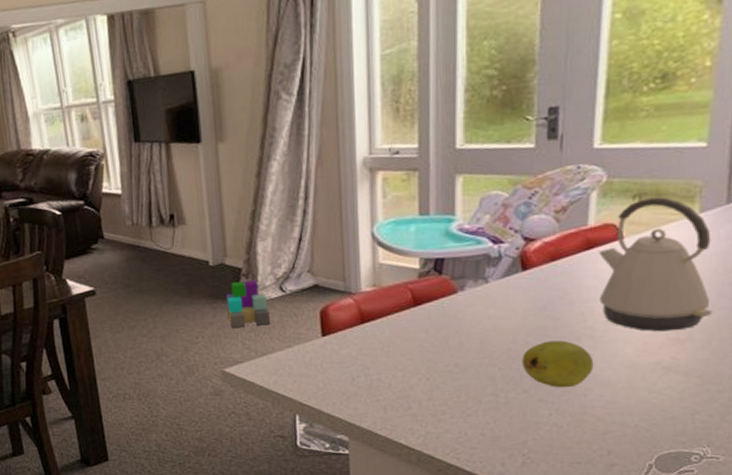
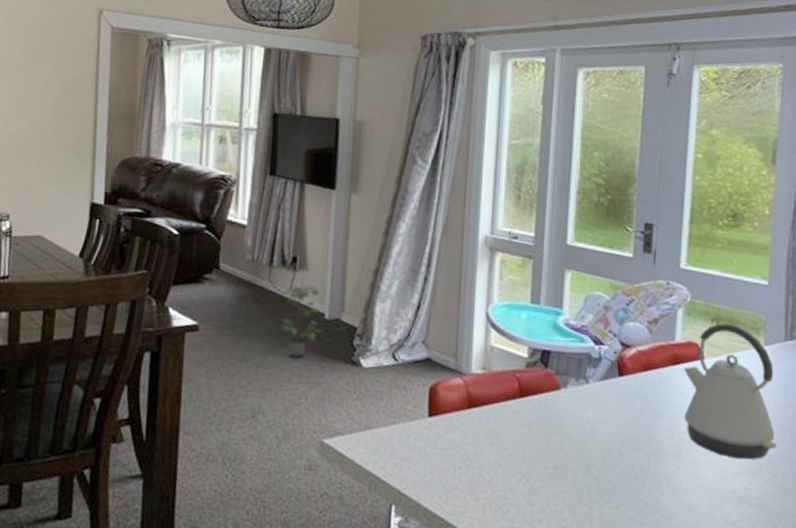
potted plant: none [169,237,211,305] -> present [282,285,324,359]
toy blocks: present [226,279,271,329] -> none [336,341,380,395]
fruit: present [522,340,594,388] -> none [616,454,679,508]

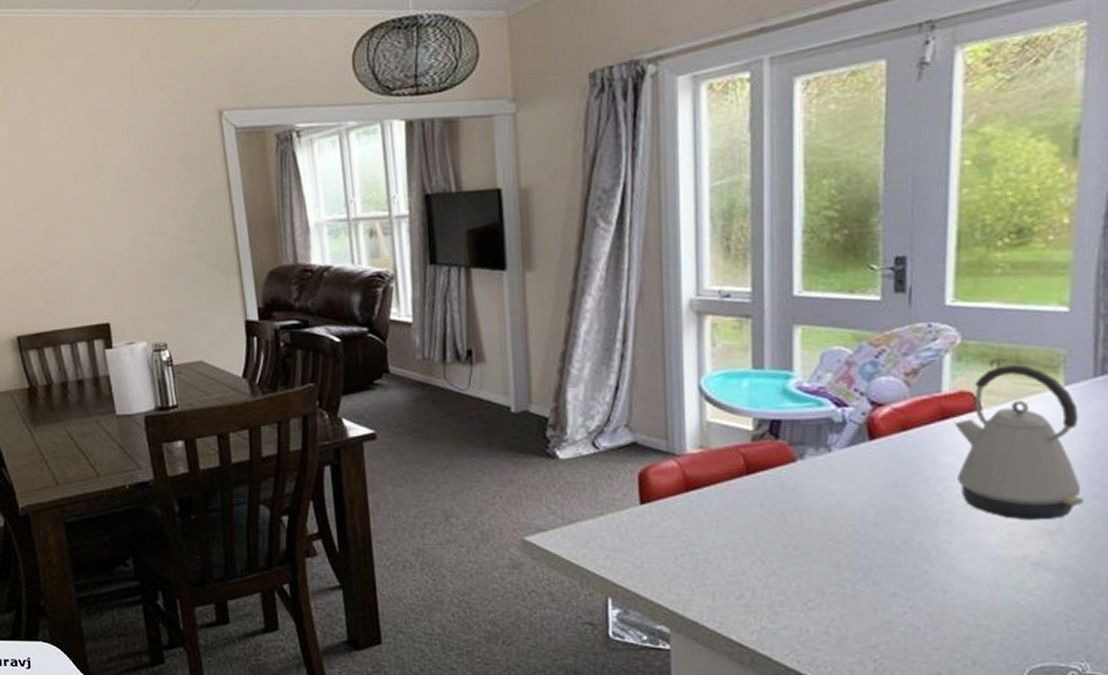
potted plant: present [282,285,324,359] -> none [465,378,512,457]

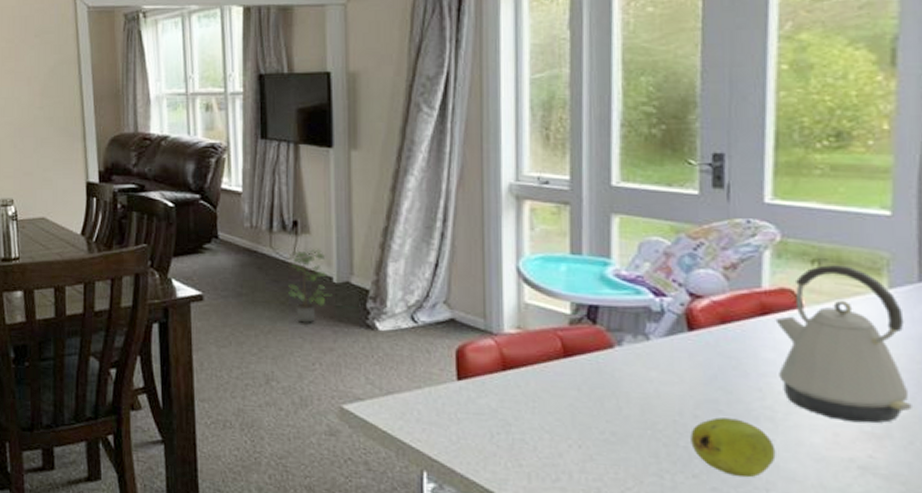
potted plant: none [465,378,512,457] -> present [288,249,334,324]
fruit: none [871,524,953,582] -> present [690,417,776,478]

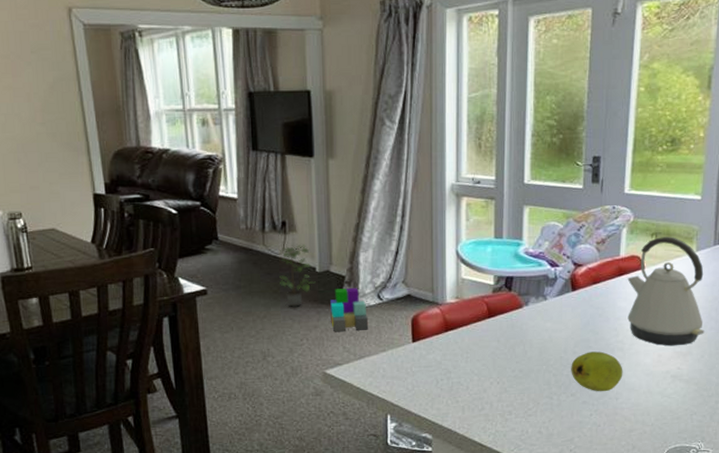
toy blocks: none [350,304,399,359] -> present [330,287,369,332]

